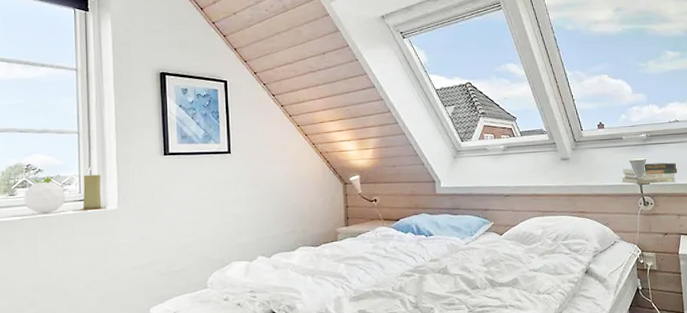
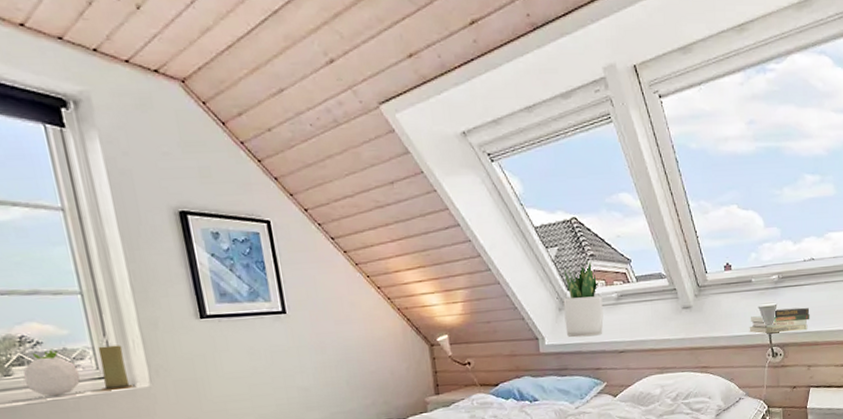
planter: none [457,117,492,182] -> present [563,260,604,338]

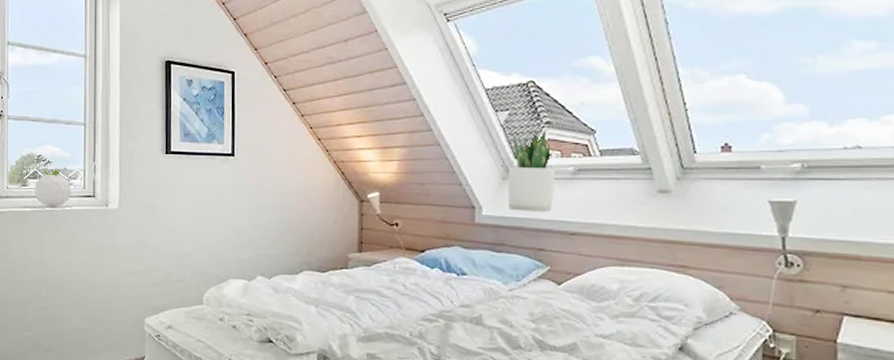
candle: present [98,345,133,391] -> none [84,170,106,208]
books: present [749,307,810,334] -> none [751,207,850,239]

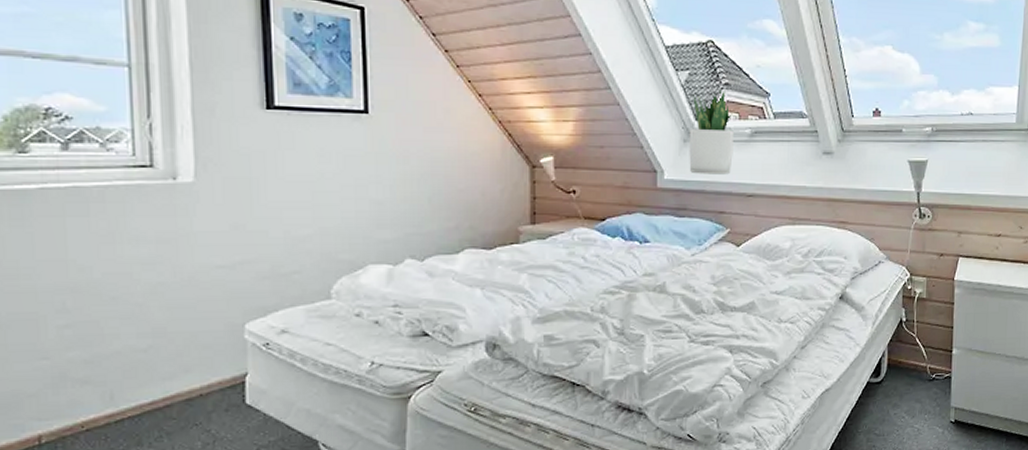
succulent plant: present [34,168,72,207] -> none [42,126,111,183]

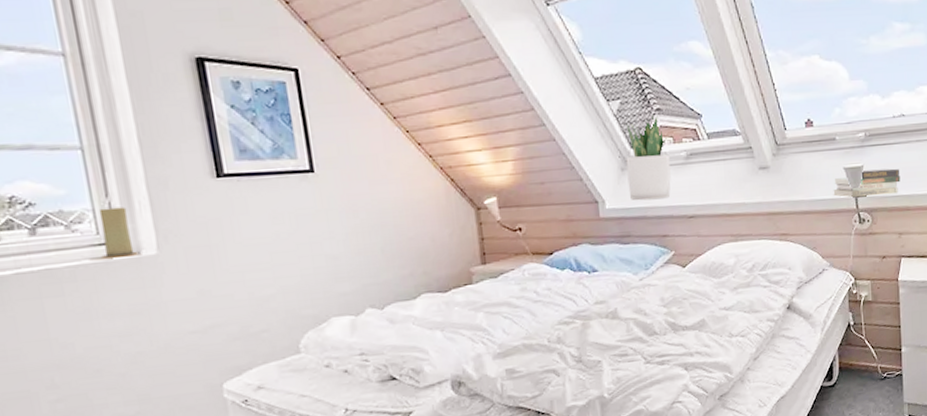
candle: none [134,129,174,181] -> present [99,207,138,259]
books: none [895,165,964,192] -> present [833,168,901,198]

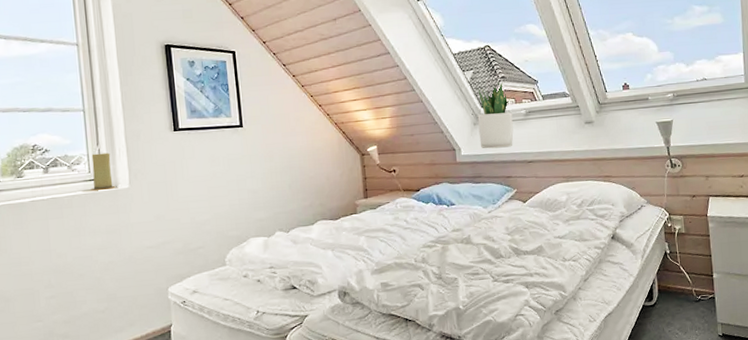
books: present [833,168,901,198] -> none [648,122,706,147]

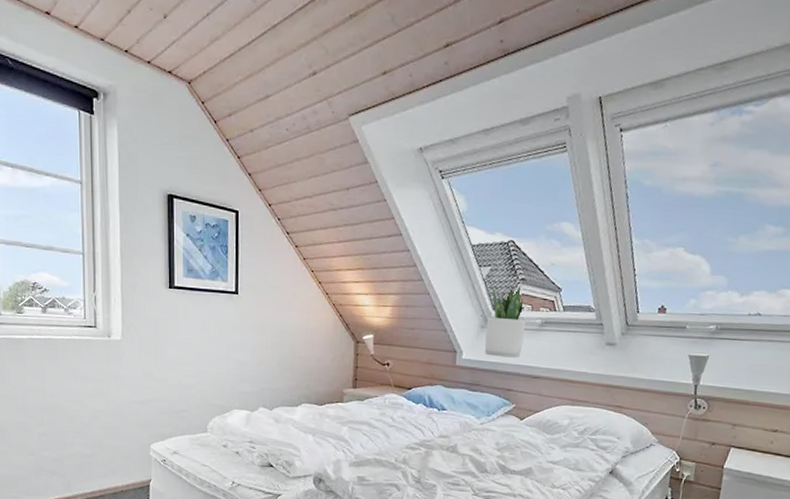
candle: present [90,152,116,191] -> none [85,300,109,338]

